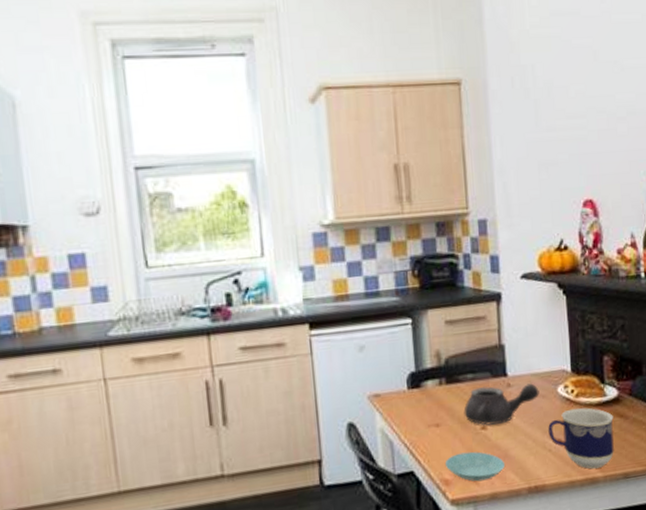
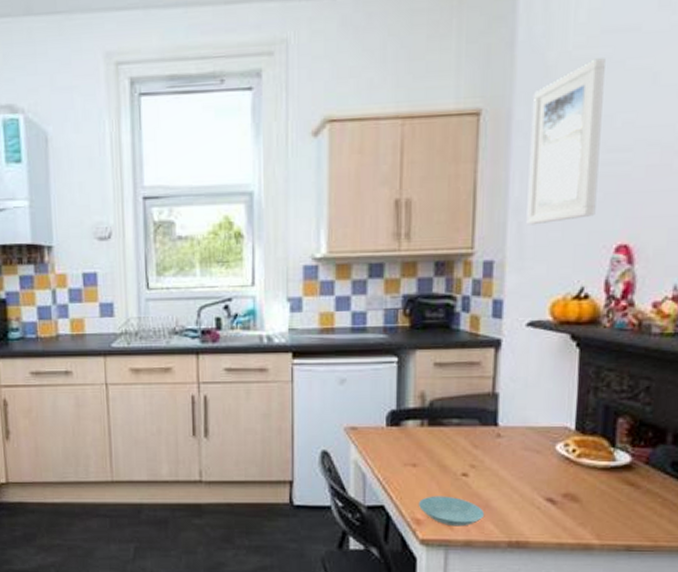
teapot: present [463,383,540,426] -> none [444,433,534,473]
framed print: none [502,37,564,185] -> present [526,58,605,225]
cup: present [548,407,614,469] -> none [539,469,622,535]

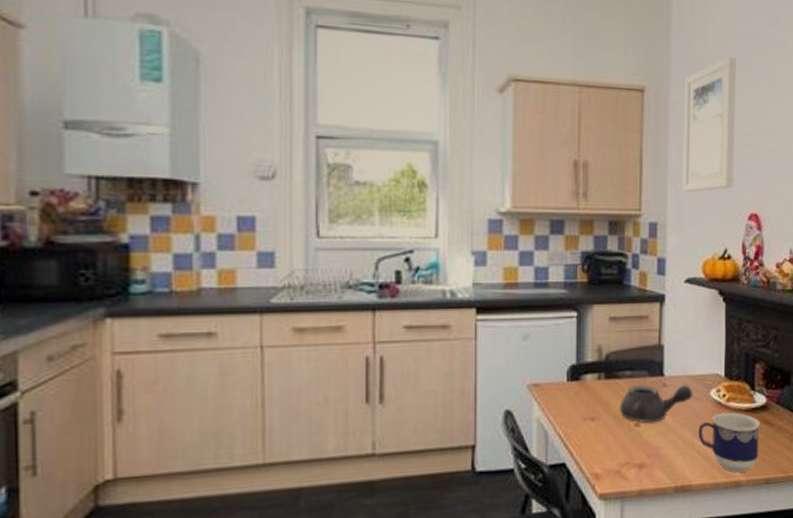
saucer: present [418,496,485,527] -> none [596,447,655,478]
teapot: none [444,433,534,473] -> present [619,383,693,423]
cup: none [539,469,622,535] -> present [698,412,760,473]

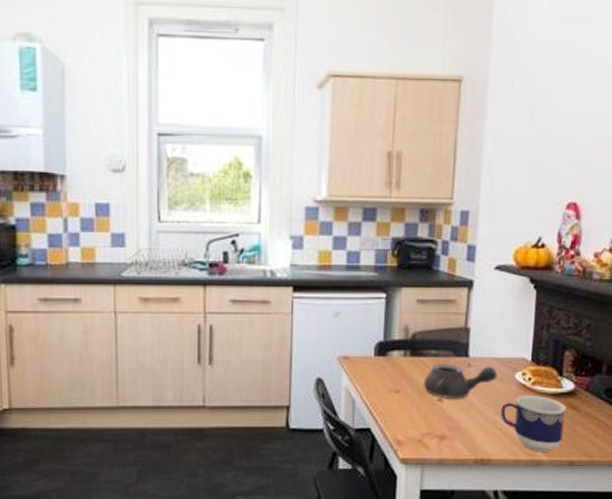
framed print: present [682,57,736,193] -> none [497,42,563,182]

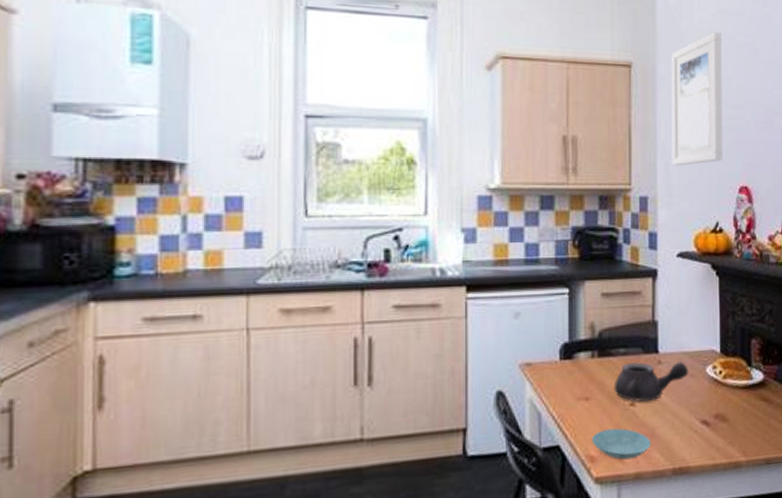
saucer: none [399,419,456,447] -> present [591,428,652,460]
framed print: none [497,42,563,182] -> present [671,32,723,166]
cup: present [501,395,567,452] -> none [695,389,758,453]

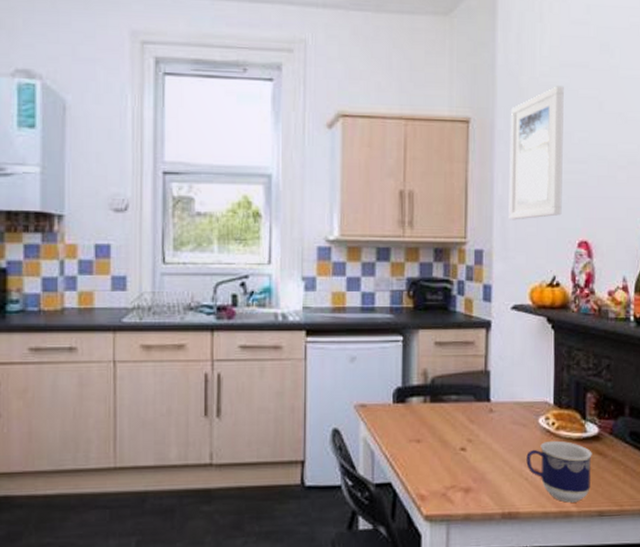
saucer: present [591,428,652,460] -> none [422,470,481,501]
teapot: present [613,361,689,402] -> none [445,408,521,447]
cup: none [695,389,758,453] -> present [526,440,592,503]

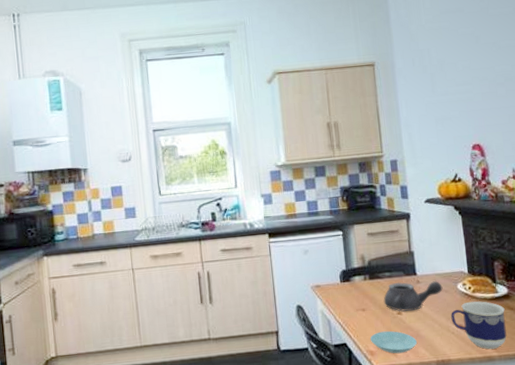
saucer: none [422,470,481,501] -> present [370,330,418,354]
teapot: none [445,408,521,447] -> present [383,281,443,312]
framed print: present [508,86,564,220] -> none [405,28,456,135]

